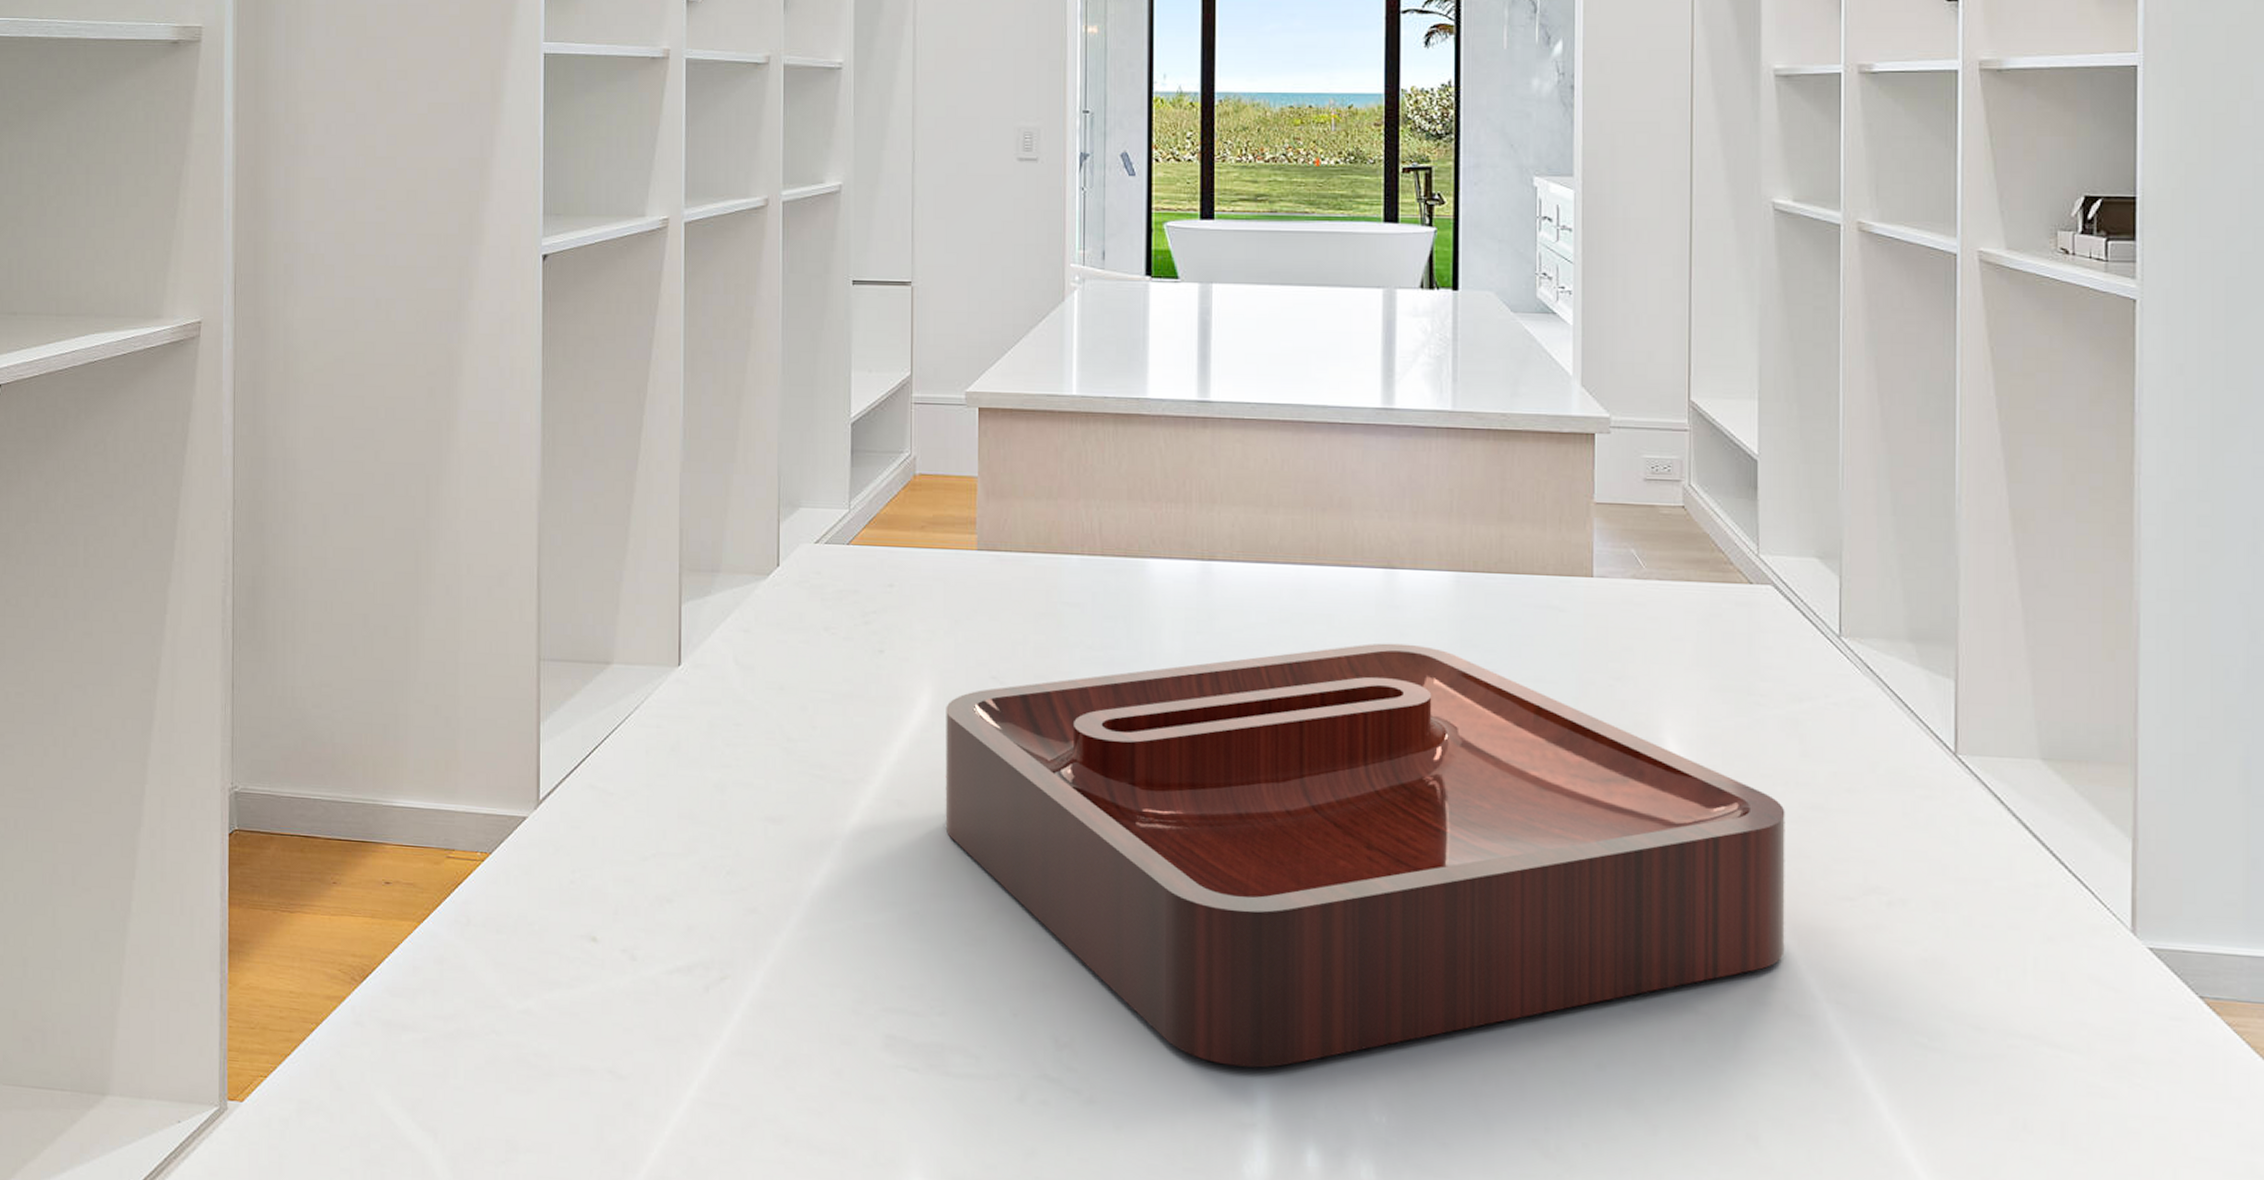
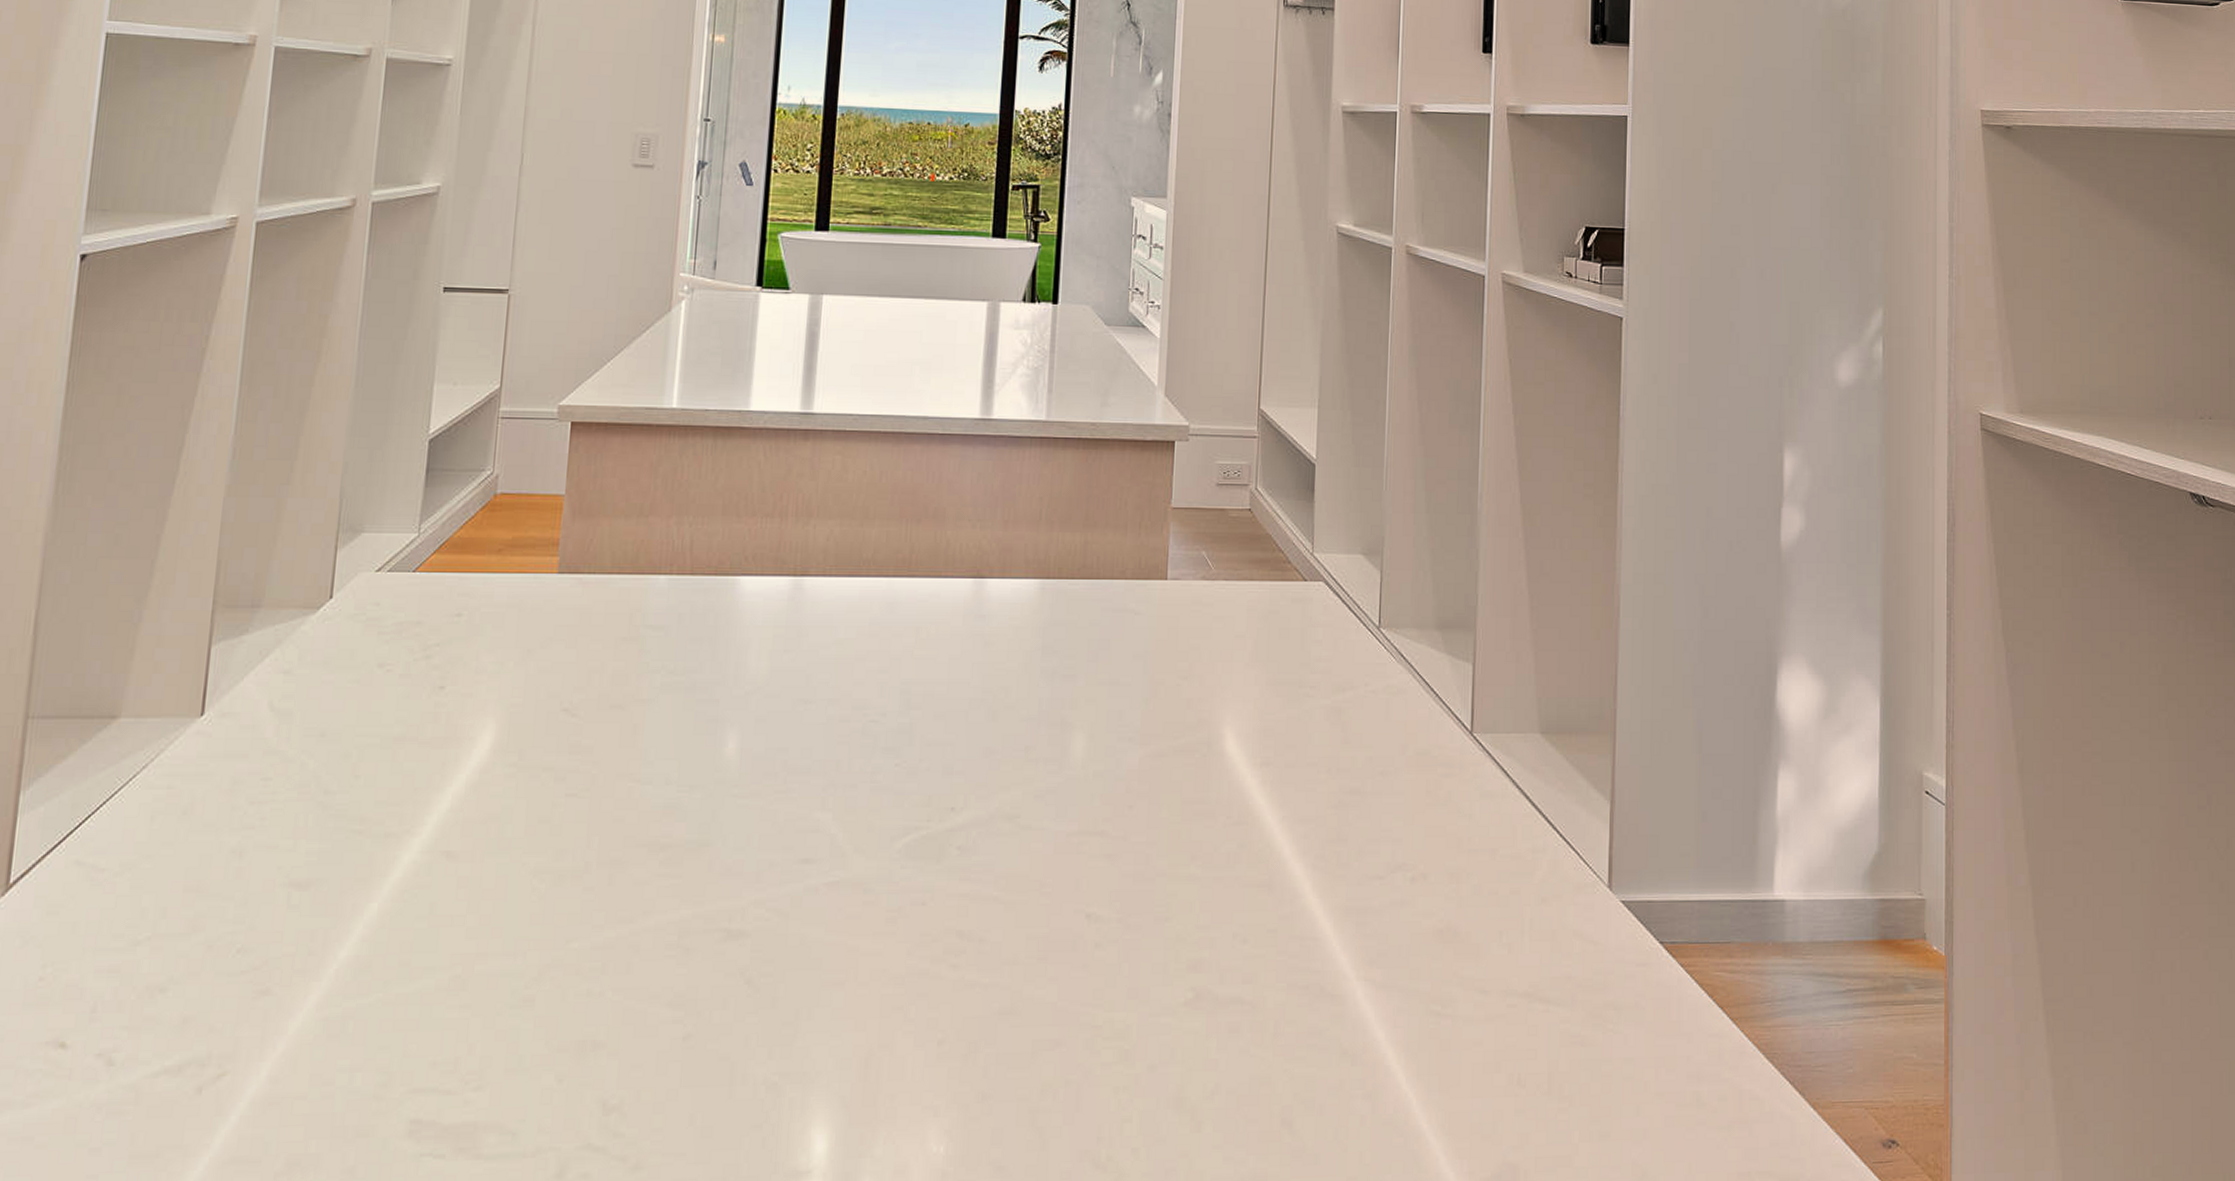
decorative tray: present [945,643,1785,1068] -> none [498,653,1327,1110]

